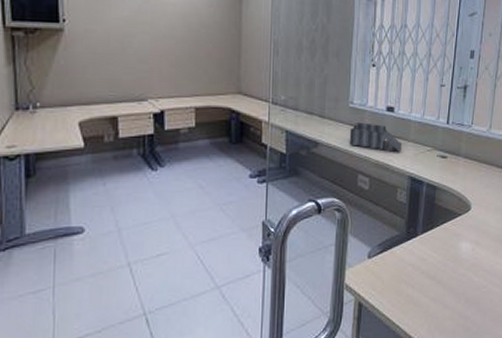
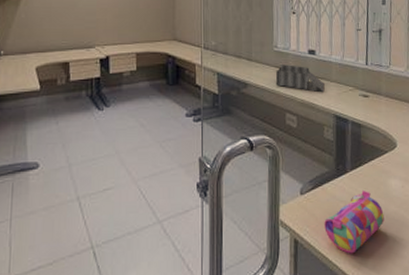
pencil case: none [390,253,452,316] -> present [324,190,384,254]

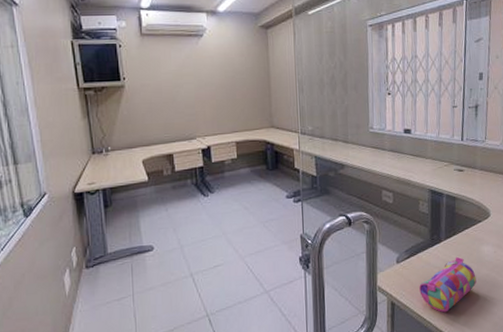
desk organizer: present [275,65,325,93] -> none [371,144,420,170]

